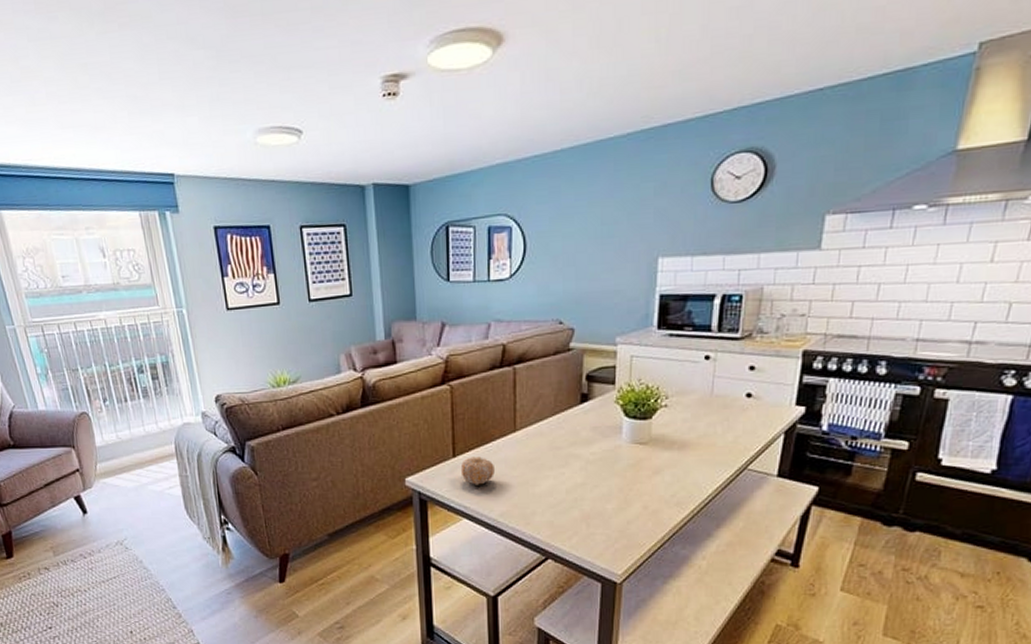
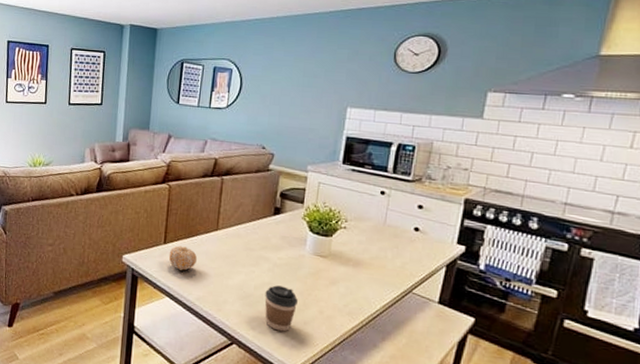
coffee cup: none [579,485,618,536] -> present [264,285,298,332]

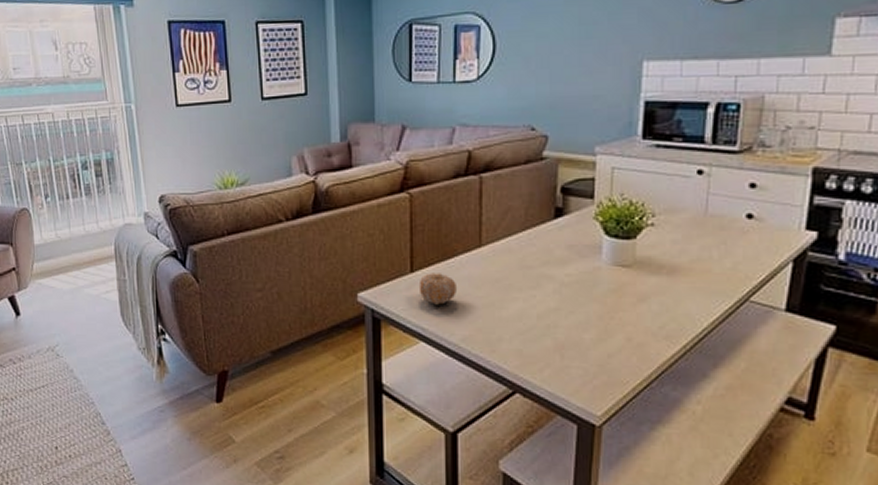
coffee cup: present [264,285,298,332] -> none [552,311,596,370]

